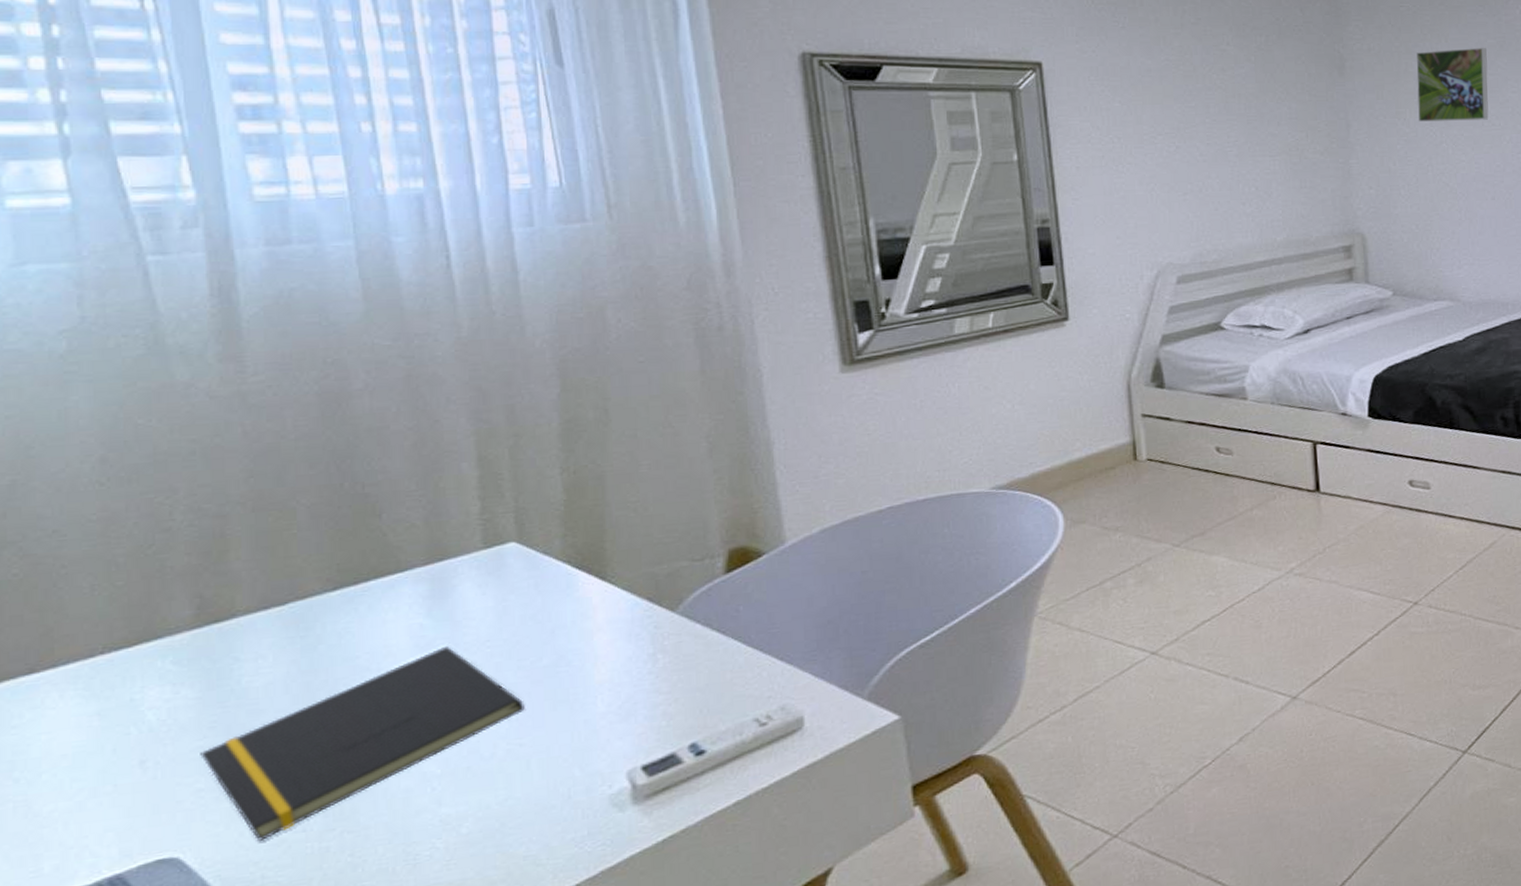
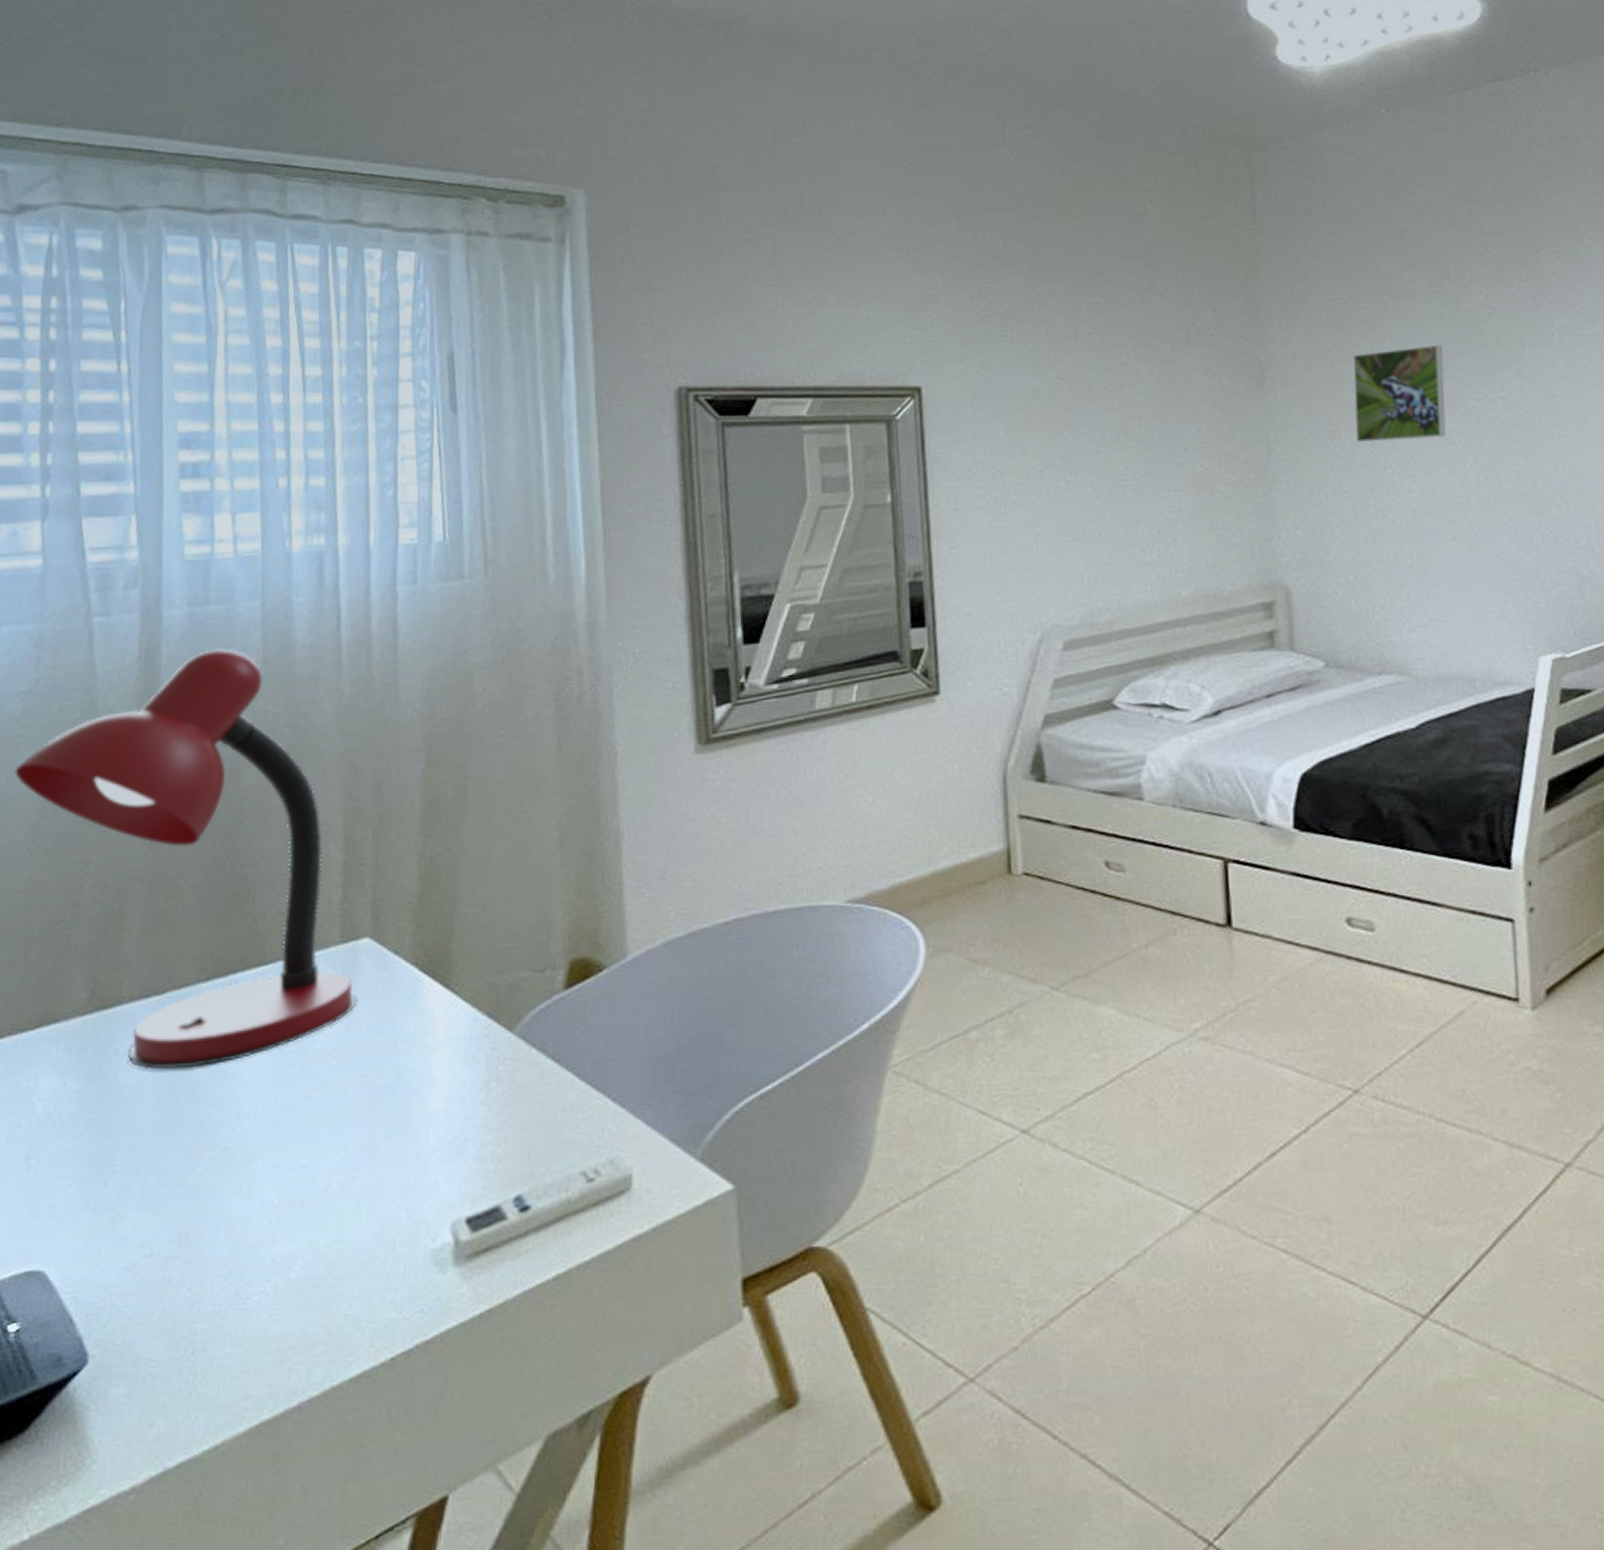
desk lamp: none [68,286,508,673] -> present [14,648,358,1070]
notepad: present [200,646,525,841] -> none [75,1053,362,1262]

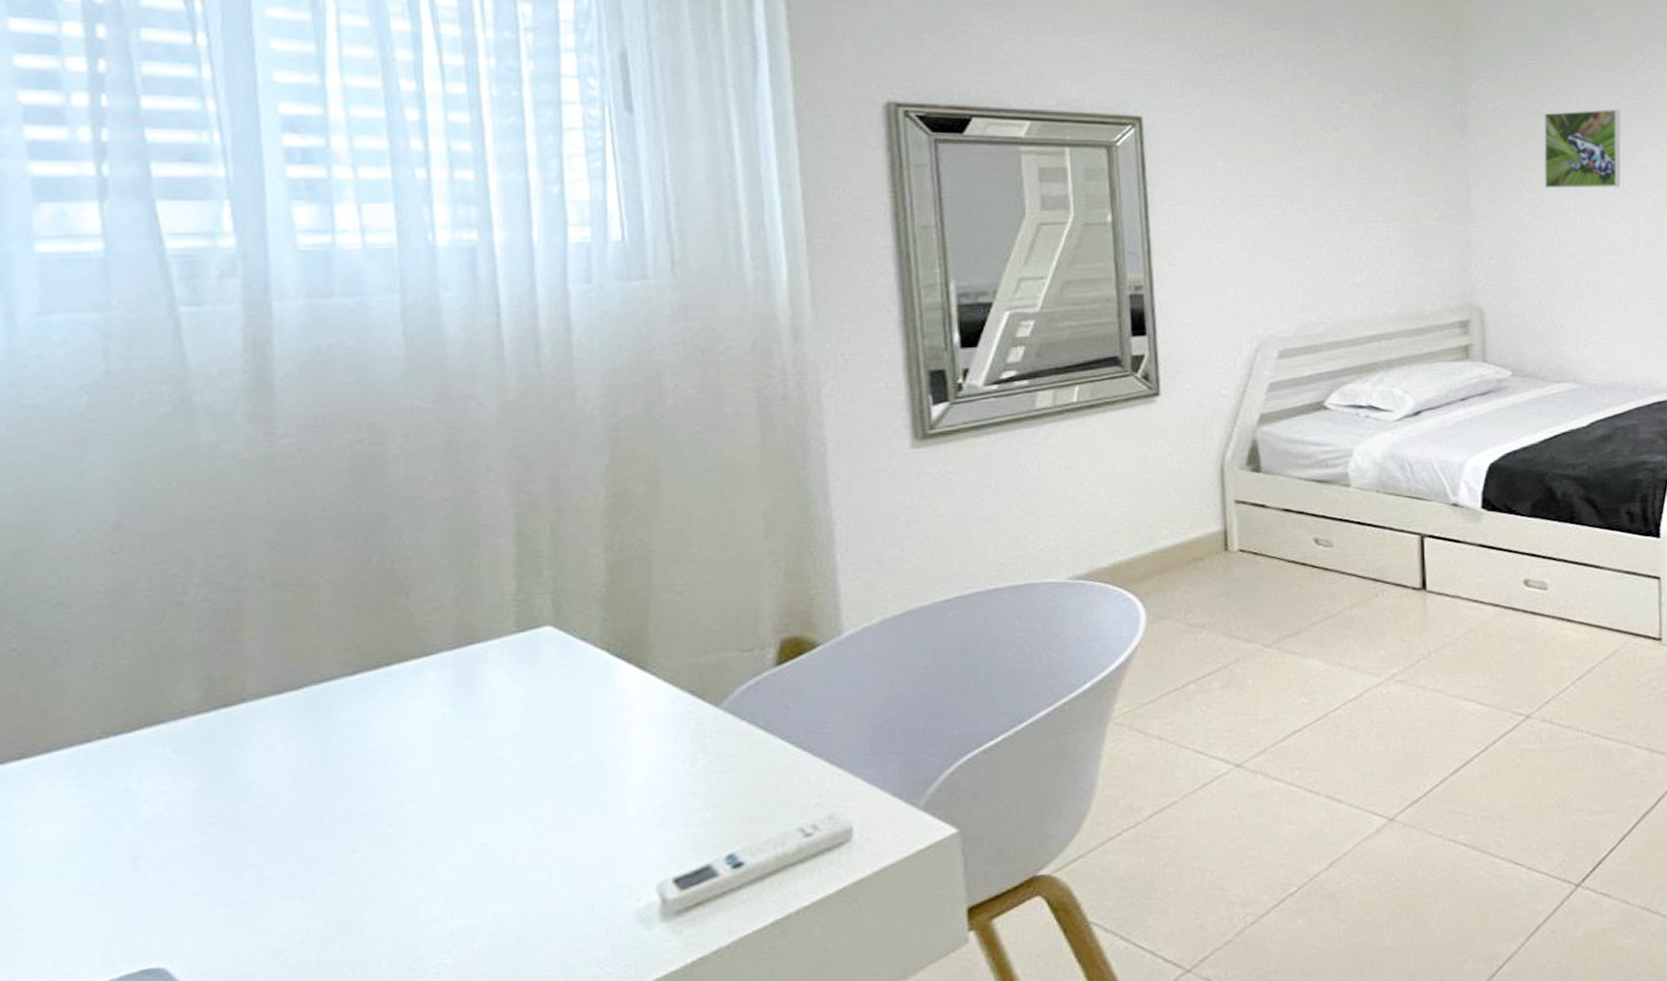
desk lamp: present [14,648,358,1070] -> none [84,342,540,764]

